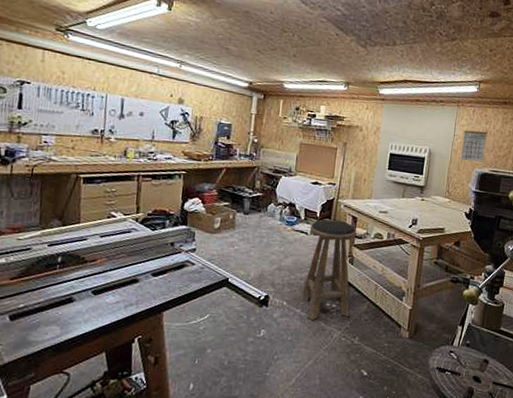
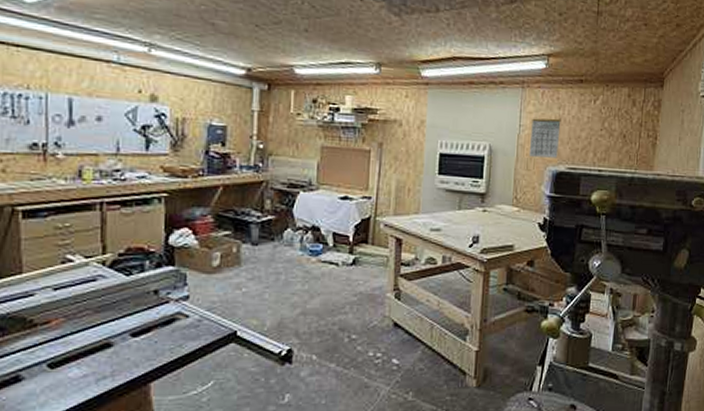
stool: present [300,219,357,321] -> none [334,244,403,377]

